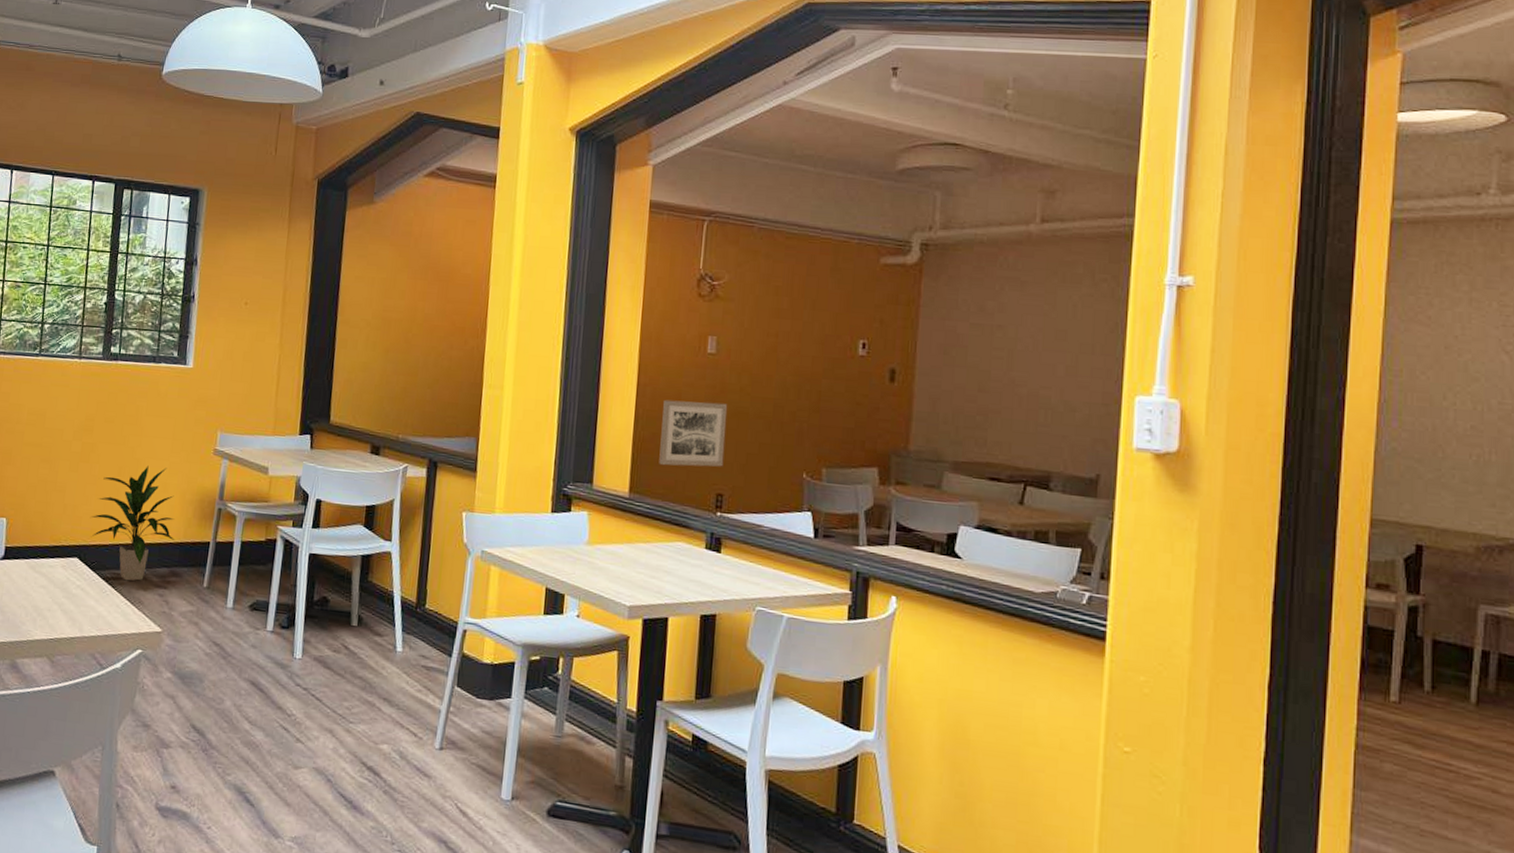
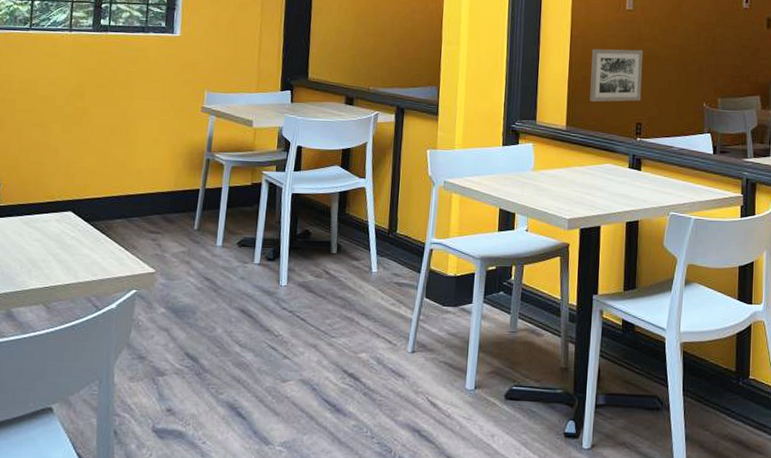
indoor plant: present [90,466,175,581] -> none [83,125,167,229]

